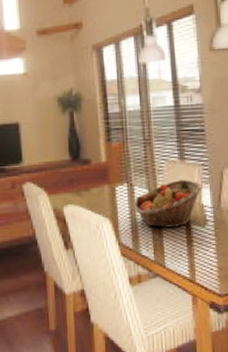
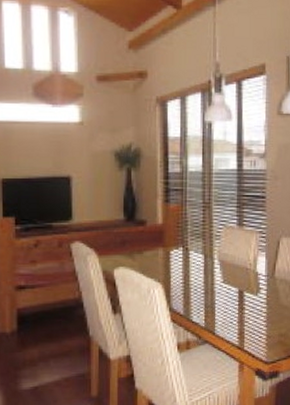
fruit basket: present [133,180,202,228] -> none [187,247,258,295]

